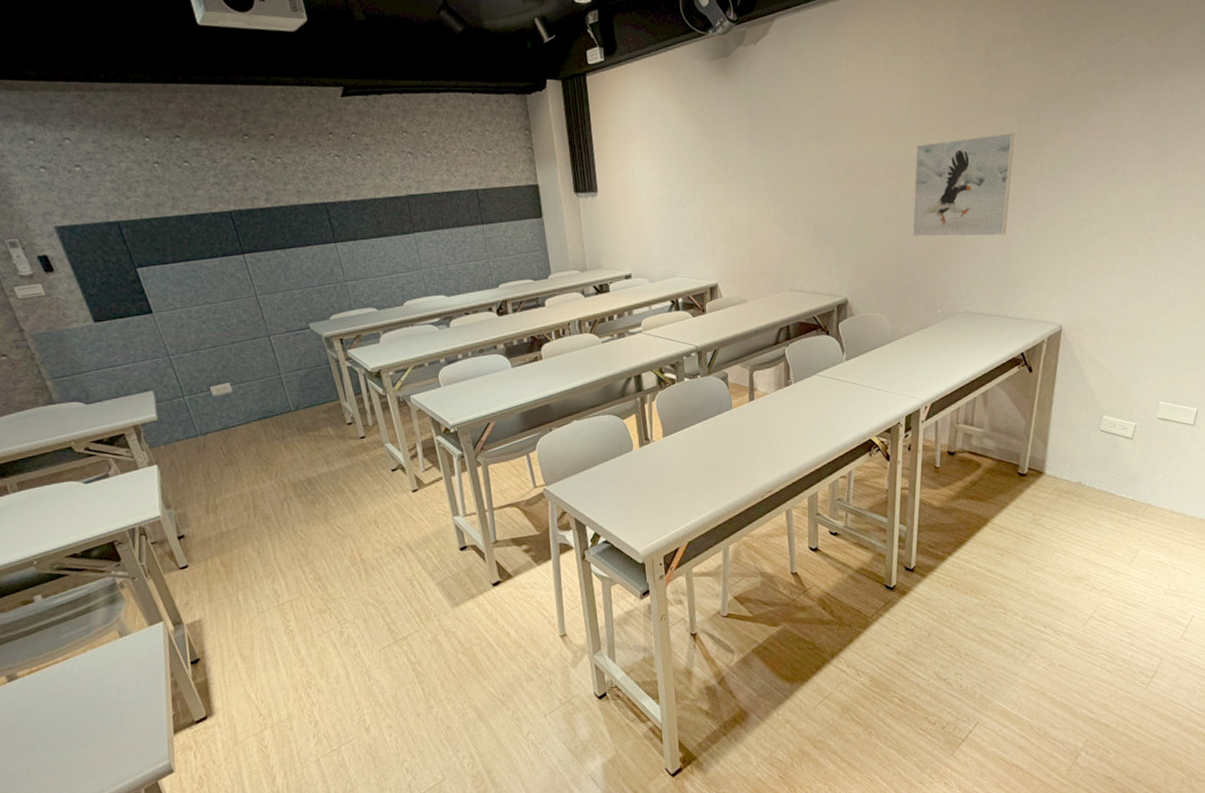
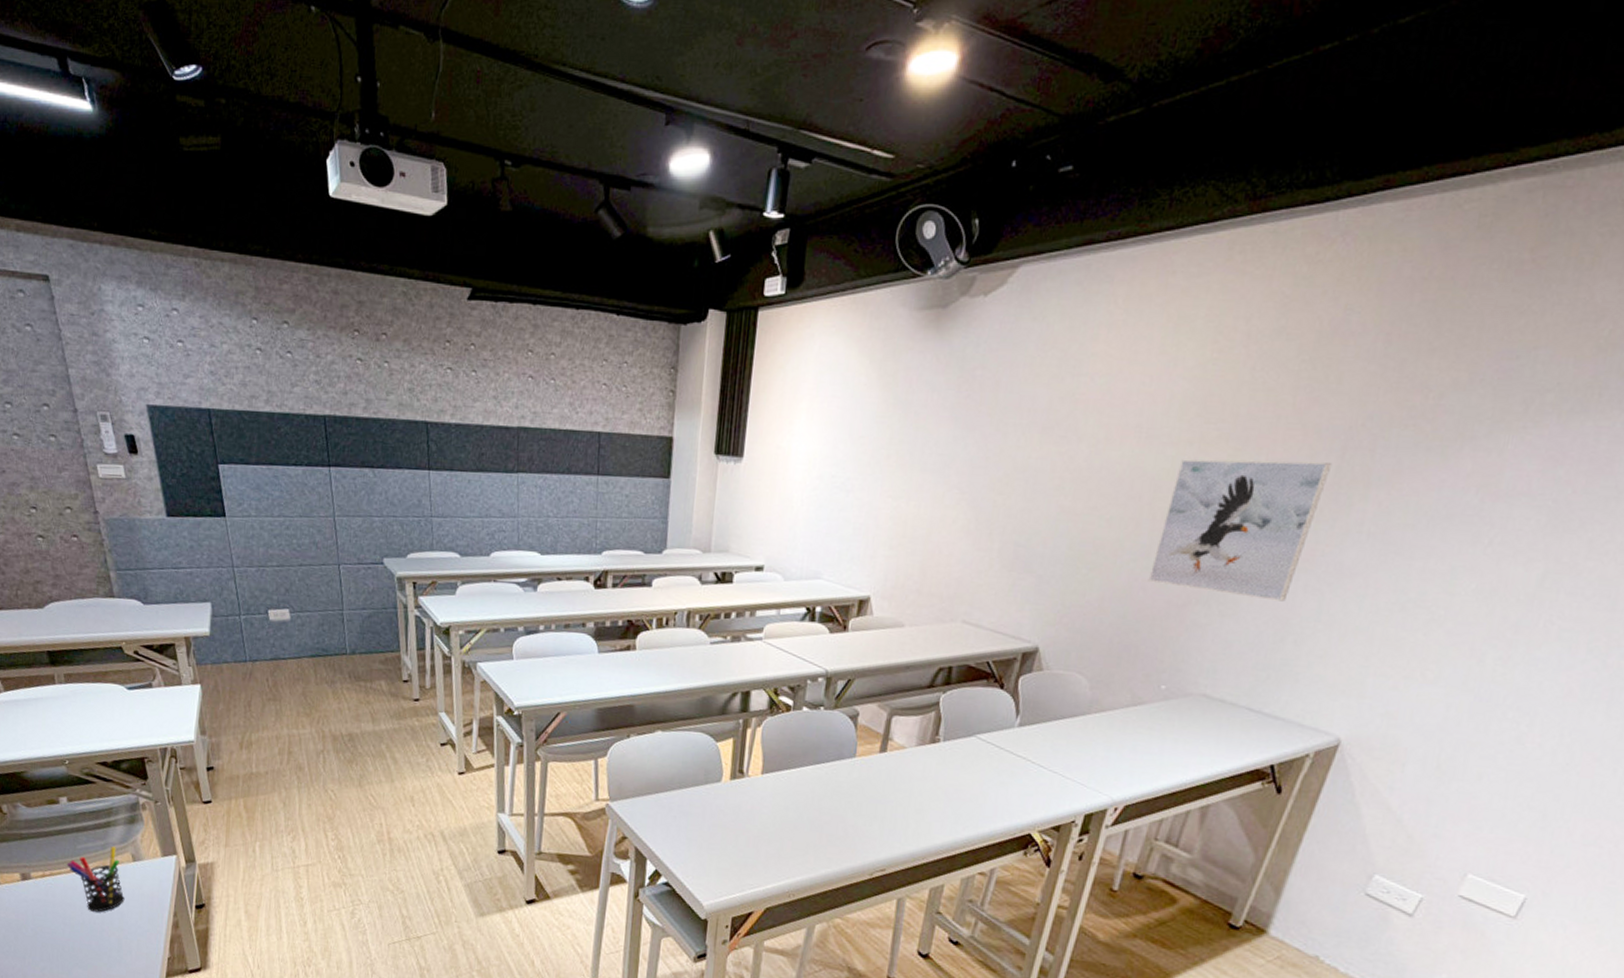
pen holder: none [53,627,119,693] -> present [66,846,125,912]

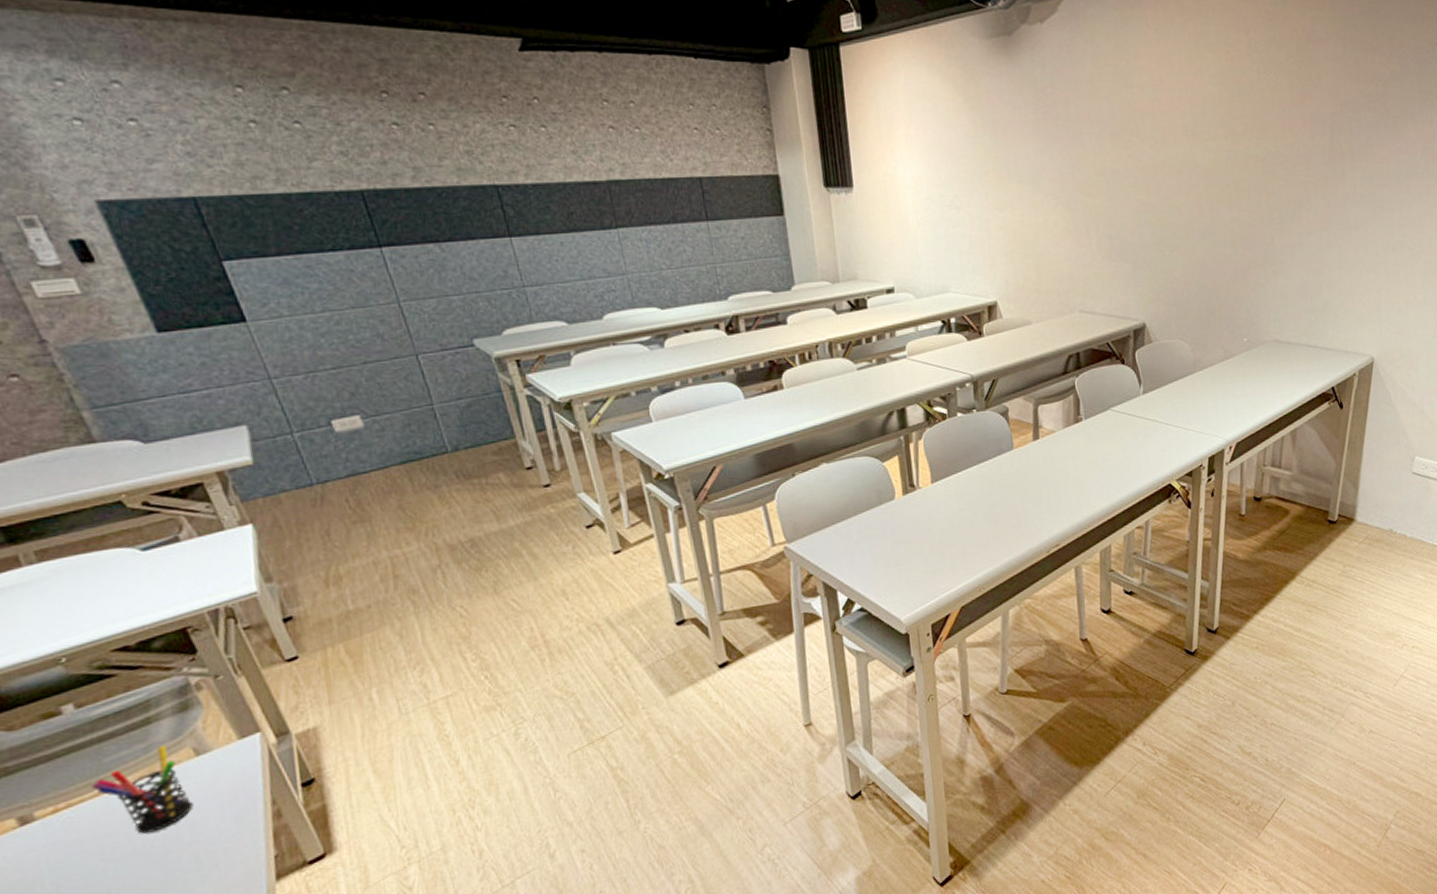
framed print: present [1148,459,1333,602] -> none [1216,142,1327,257]

